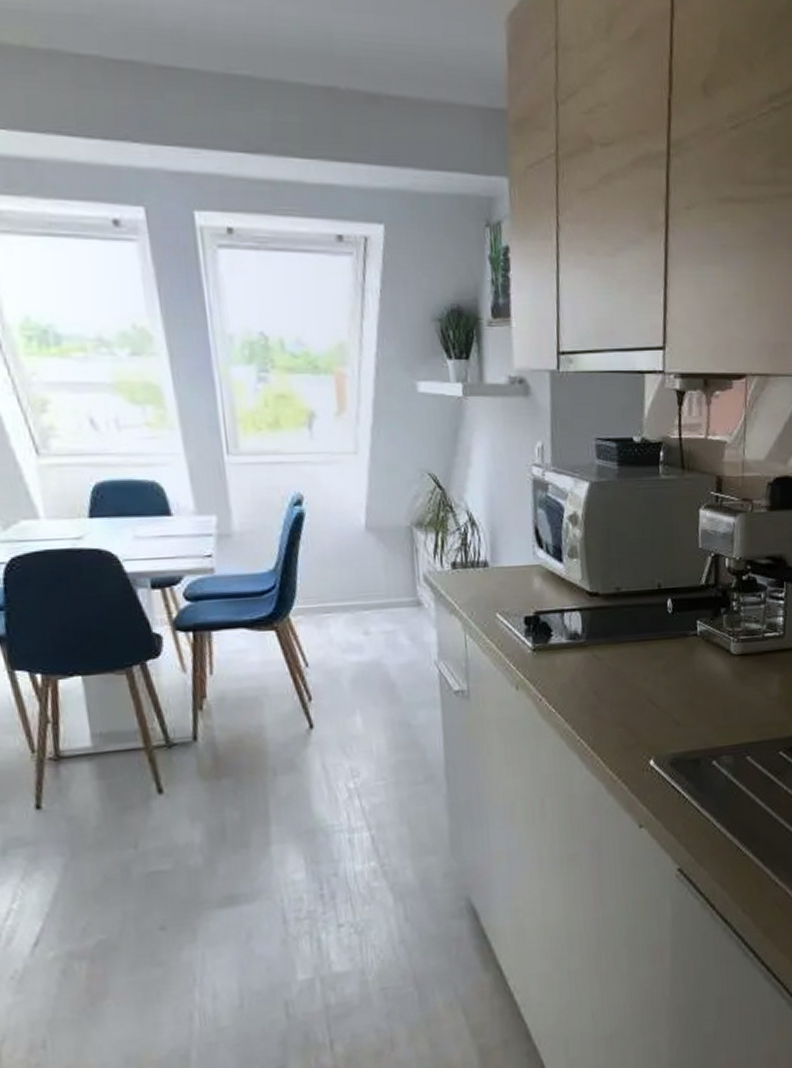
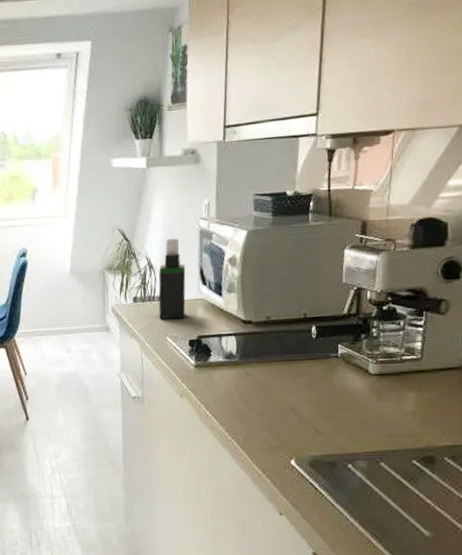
spray bottle: none [483,488,519,591] -> present [158,238,186,319]

